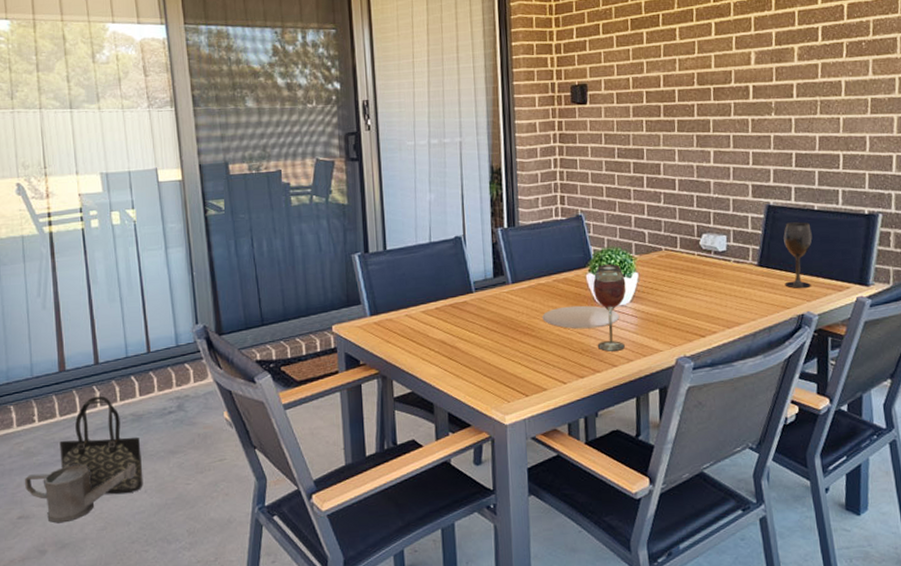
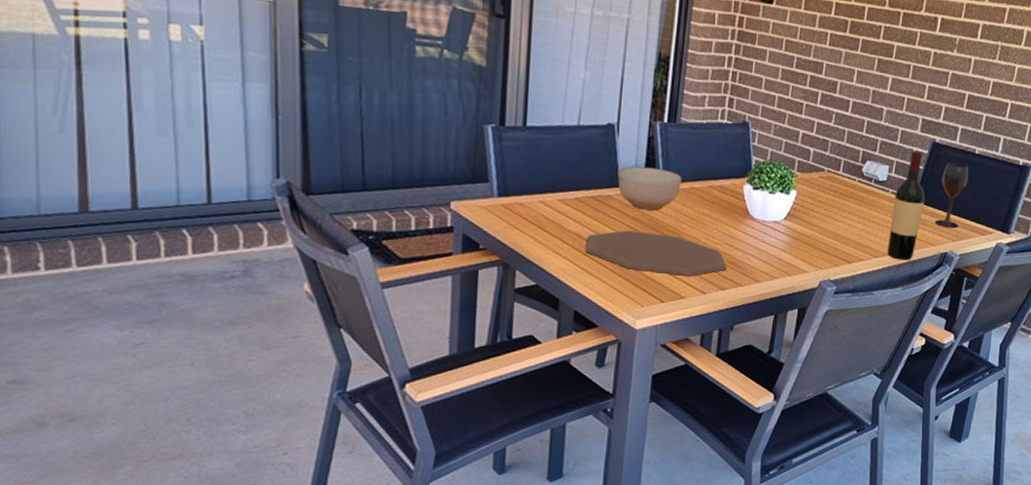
watering can: present [24,464,137,523] -> none [19,326,182,393]
tote bag: present [59,396,143,495] -> none [74,247,191,365]
placemat: none [450,331,583,369] -> present [584,230,727,276]
bowl: none [470,270,528,311] -> present [617,166,682,211]
plate: present [542,305,620,330] -> none [691,214,771,242]
wineglass: present [593,264,626,352] -> none [744,177,783,267]
wine bottle: none [737,216,770,328] -> present [887,150,926,260]

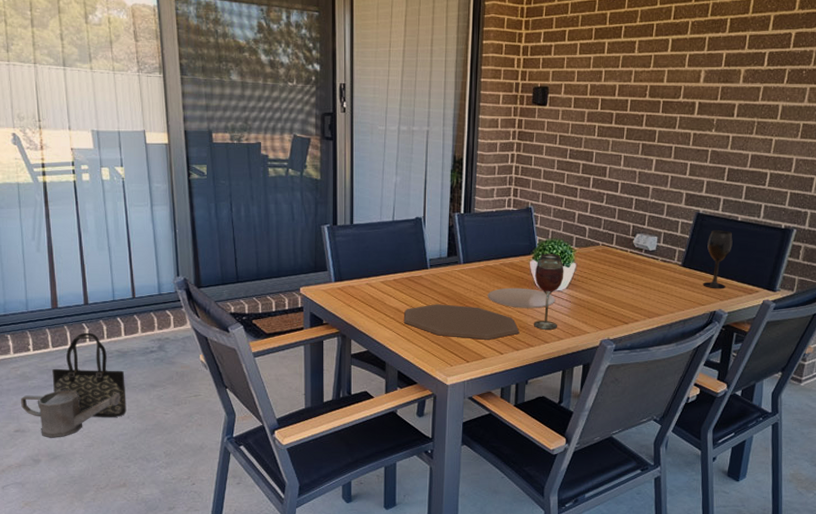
watering can: none [19,326,182,393] -> present [20,390,121,438]
tote bag: none [74,247,191,365] -> present [52,332,127,418]
bowl: present [617,166,682,211] -> none [426,251,478,287]
plate: none [691,214,771,242] -> present [487,287,556,309]
wineglass: none [744,177,783,267] -> present [534,254,564,330]
wine bottle: present [887,150,926,260] -> none [660,222,693,319]

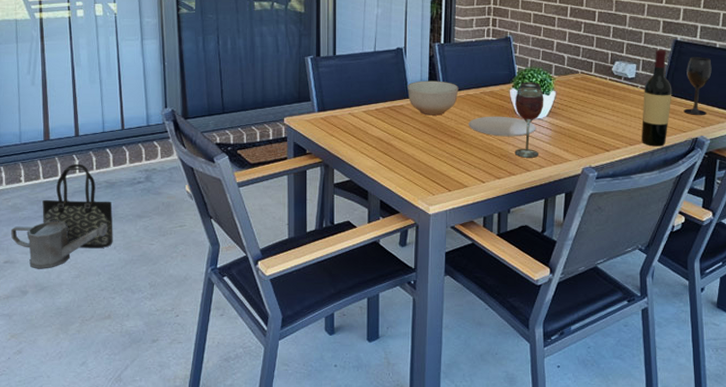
placemat: present [403,304,520,340] -> none [385,133,501,168]
bowl: none [426,251,478,287] -> present [407,80,459,116]
wine bottle: none [660,222,693,319] -> present [642,49,672,147]

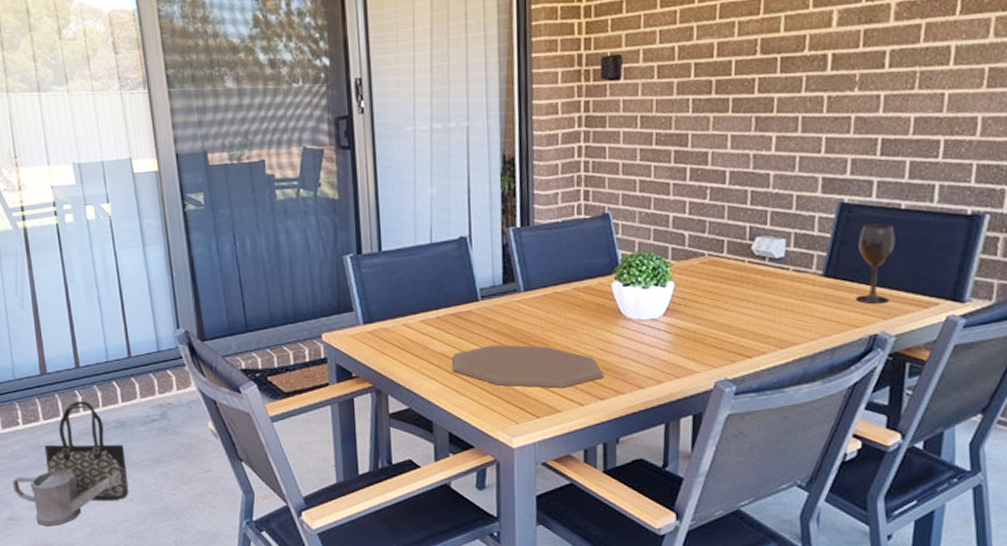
placemat: none [385,133,501,168] -> present [452,344,604,388]
bowl: present [407,80,459,116] -> none [476,276,543,322]
plate: present [468,116,536,137] -> none [558,318,650,345]
wineglass: present [515,82,544,158] -> none [620,271,659,371]
wine bottle: present [642,49,672,147] -> none [796,216,839,349]

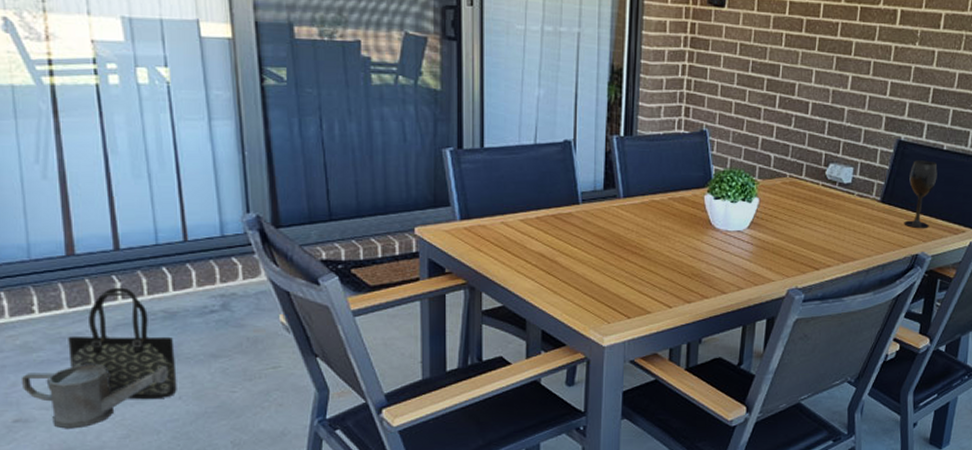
placemat: present [452,344,604,388] -> none [548,247,692,291]

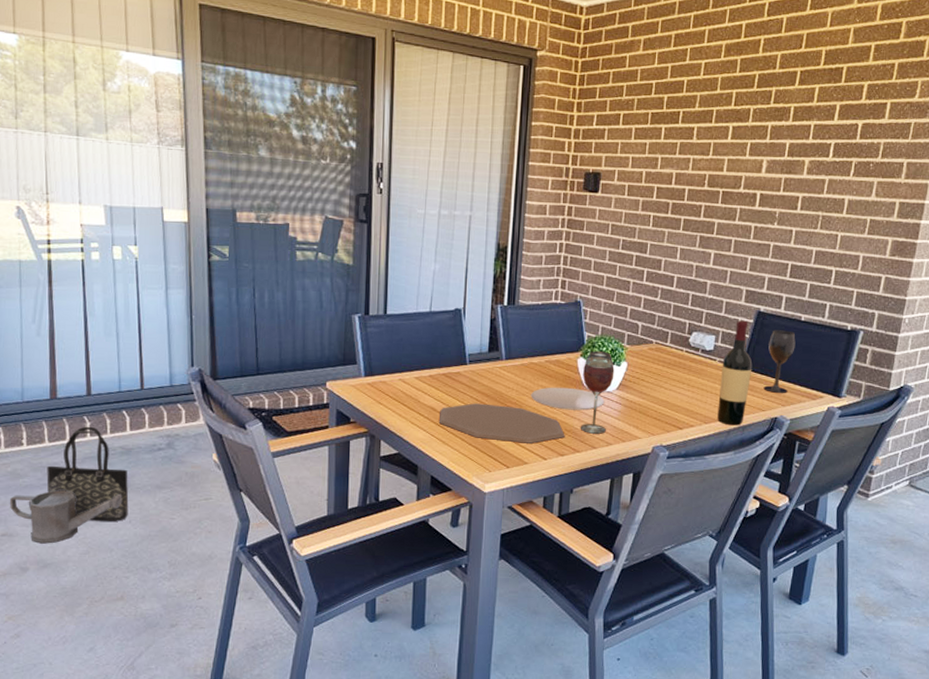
placemat: none [548,247,692,291] -> present [438,403,565,444]
plate: none [653,227,735,253] -> present [531,387,605,411]
wineglass: none [709,186,745,278] -> present [581,351,615,434]
wine bottle: none [856,150,893,264] -> present [717,320,753,426]

